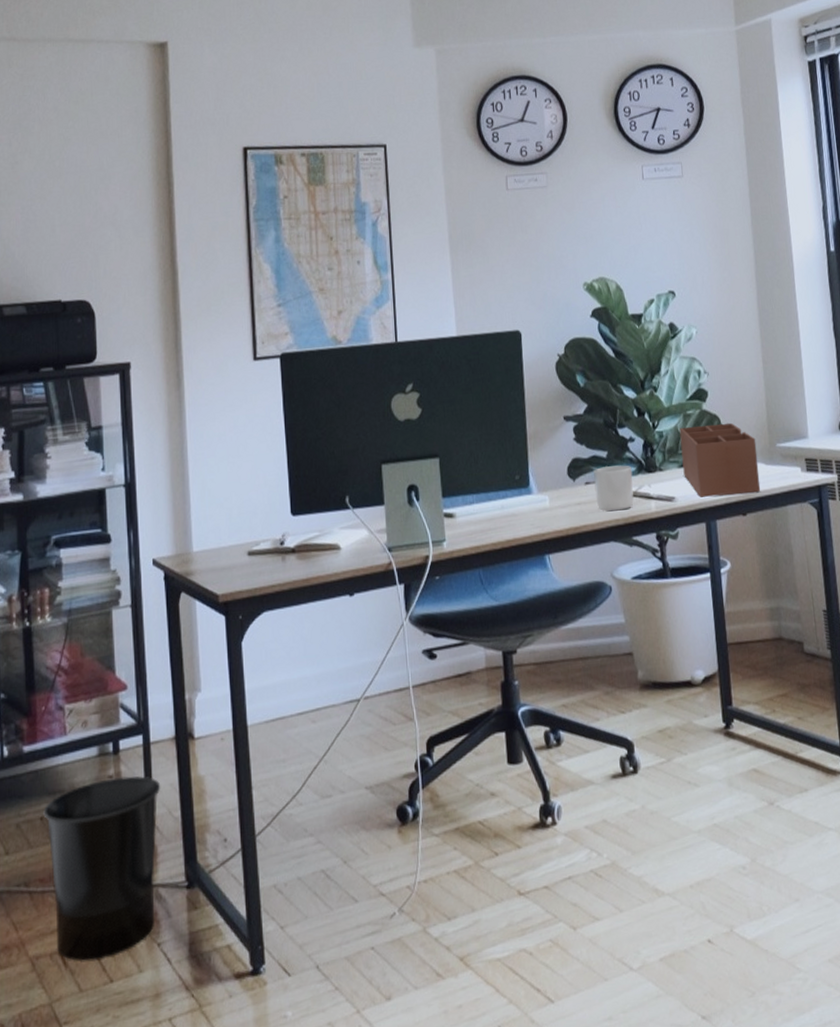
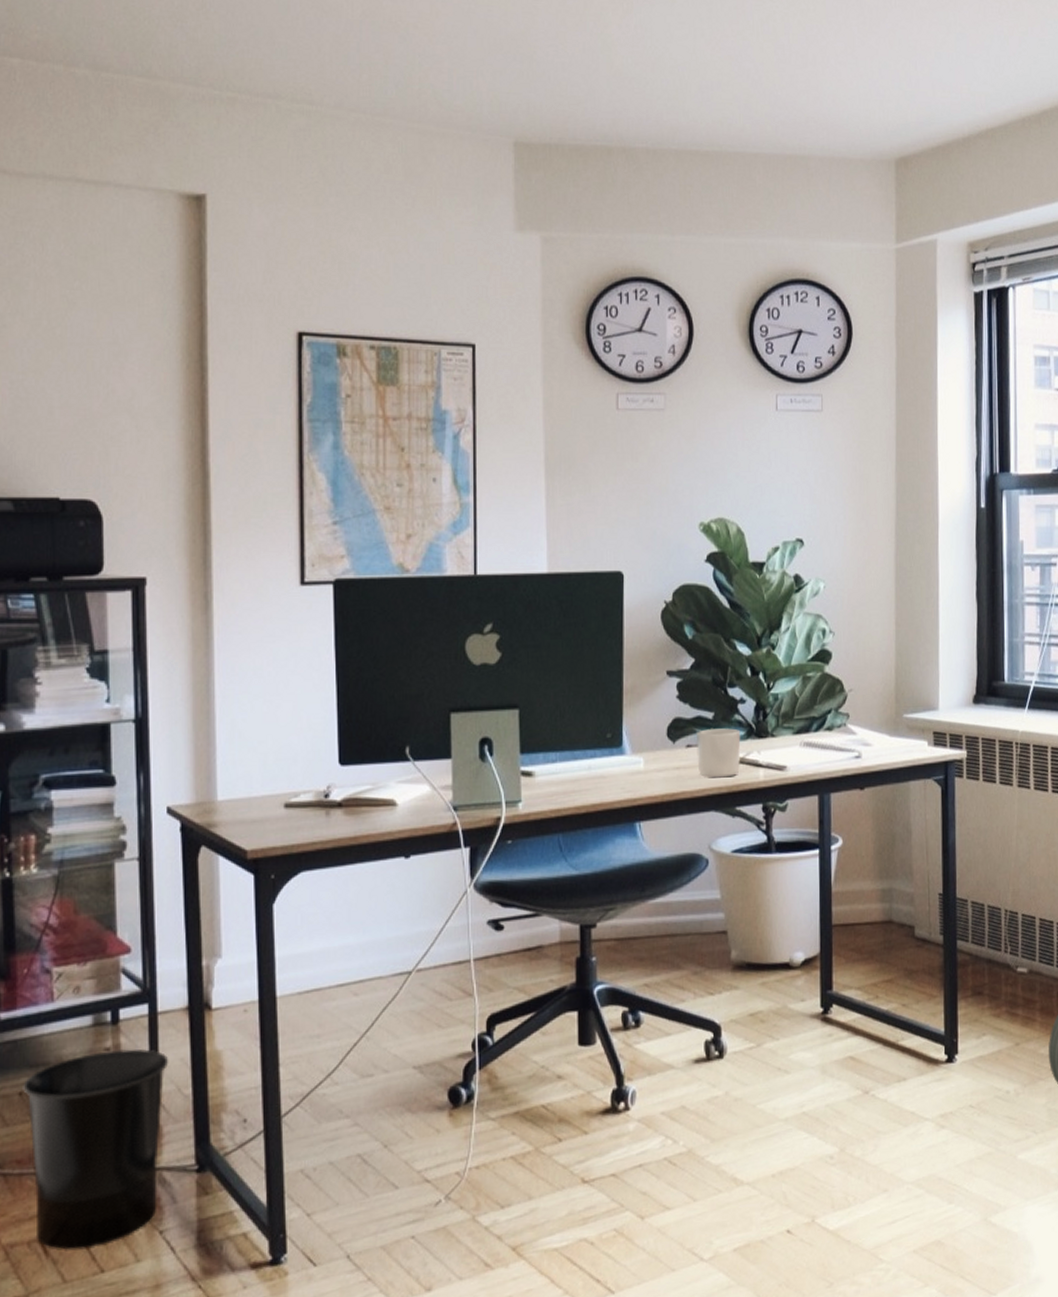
desk organizer: present [679,422,761,497] -> none [797,688,882,768]

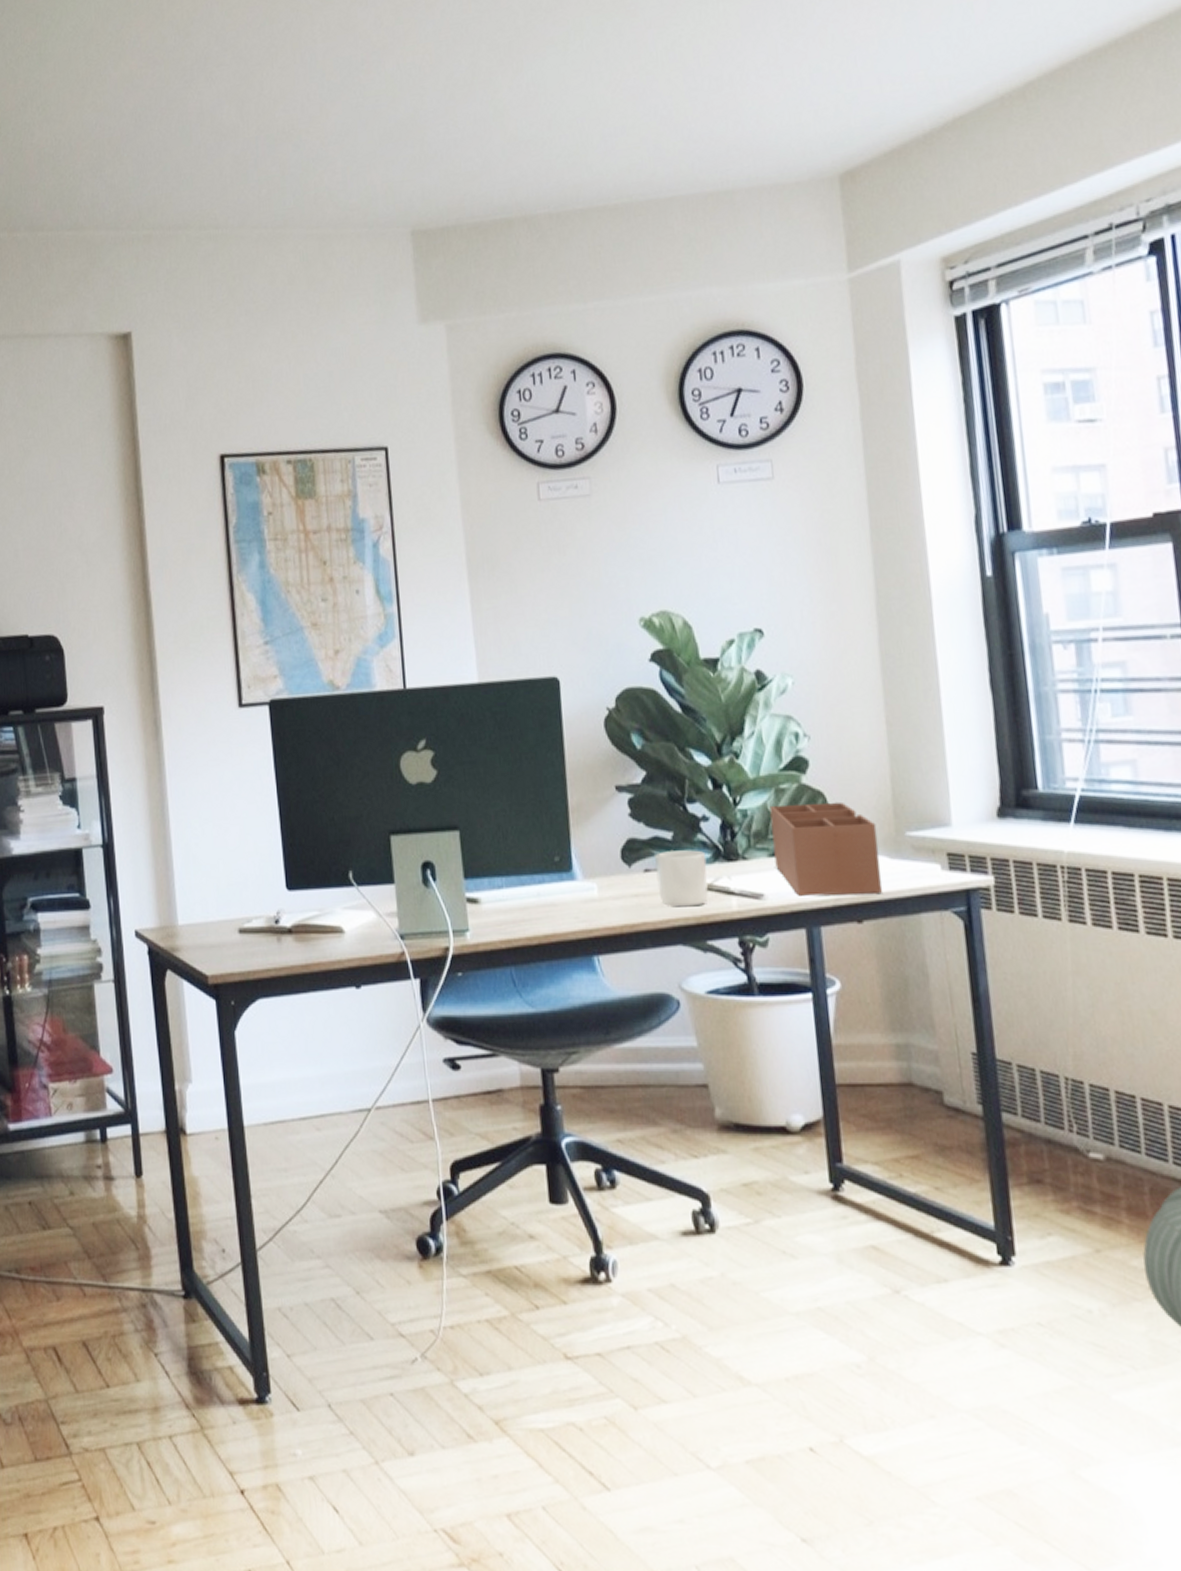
waste bin: present [23,1048,169,1249] -> none [31,1168,153,1361]
desk organizer: none [797,688,882,768] -> present [770,801,883,896]

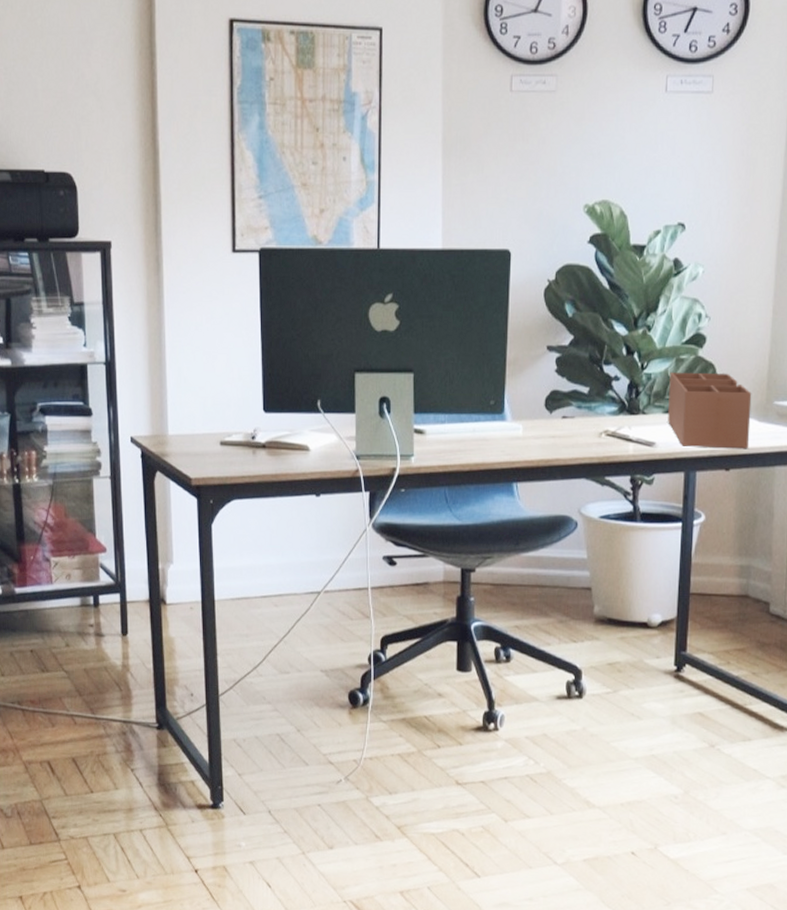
mug: present [655,850,708,908] -> none [571,403,614,449]

